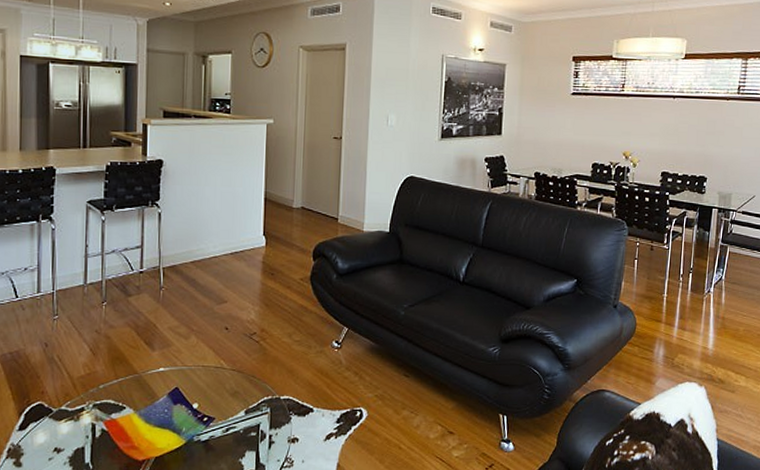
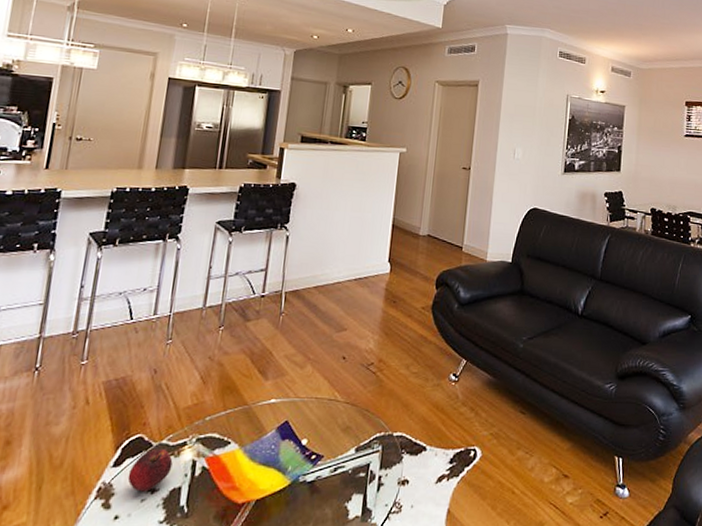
fruit: none [34,414,74,452] -> present [127,448,173,492]

